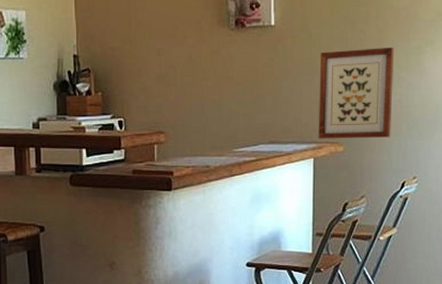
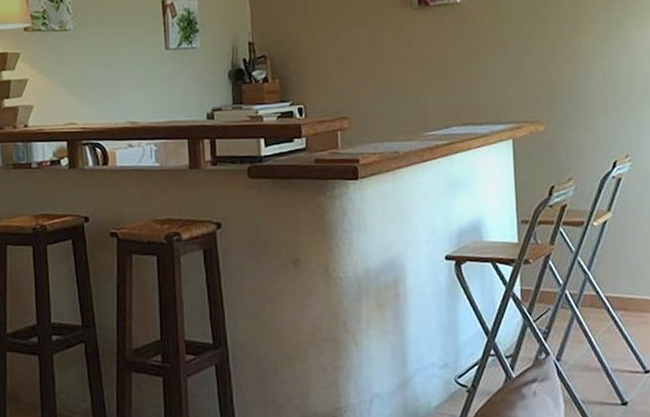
wall art: present [319,46,395,139] -> none [512,18,596,119]

